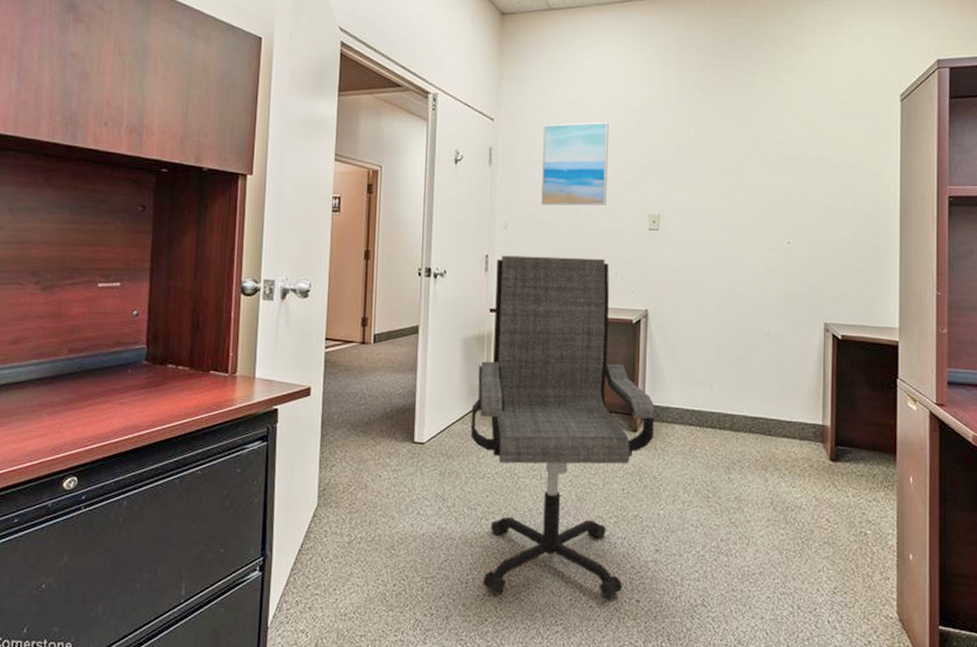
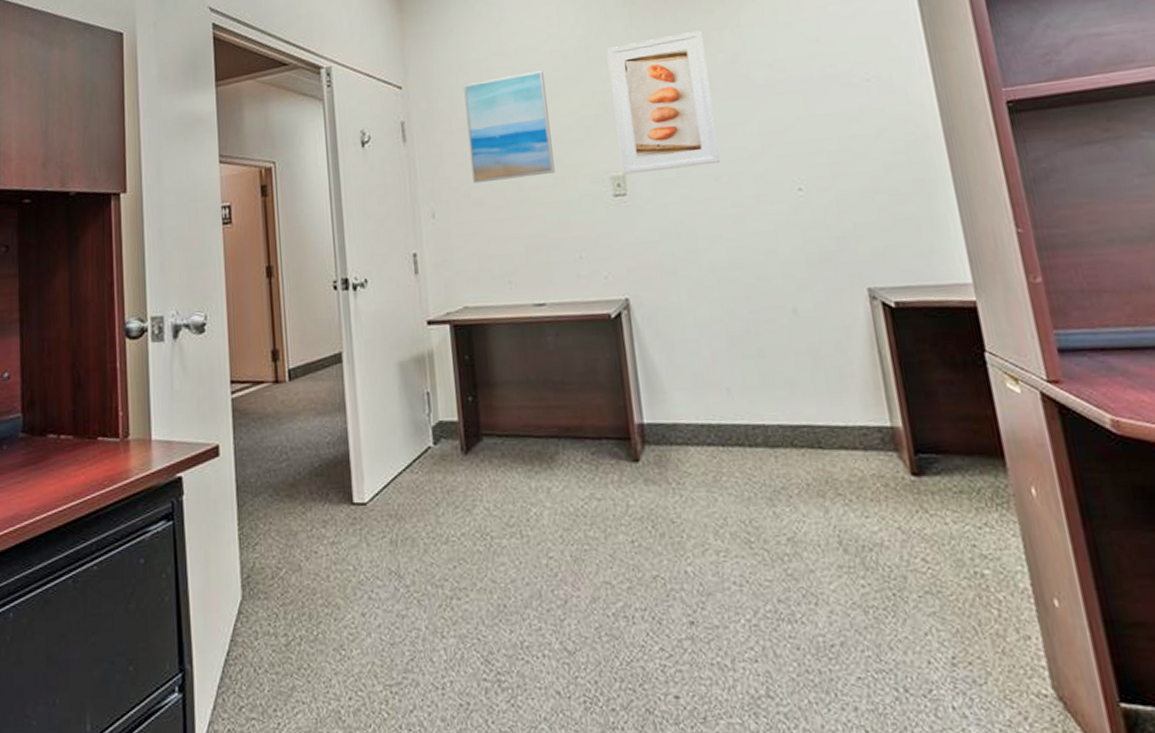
office chair: present [470,255,656,600] -> none [420,240,662,703]
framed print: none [658,108,736,215] -> present [606,31,721,175]

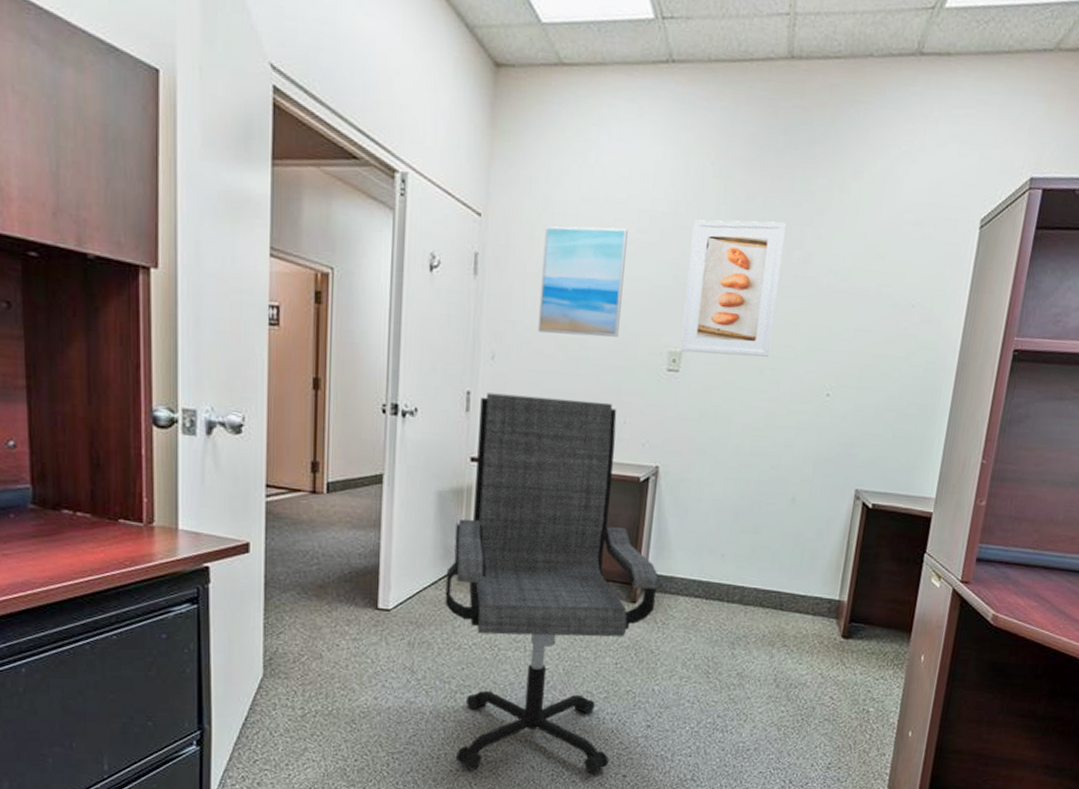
office chair: none [420,240,662,703] -> present [445,393,660,775]

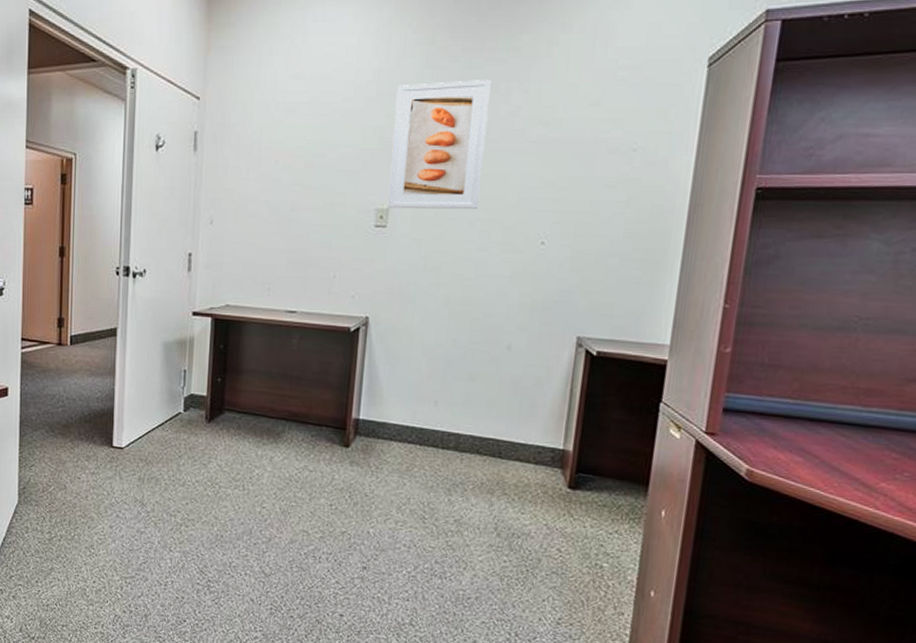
office chair: present [445,393,660,775] -> none [170,254,372,612]
wall art: present [537,226,628,337] -> none [251,98,334,199]

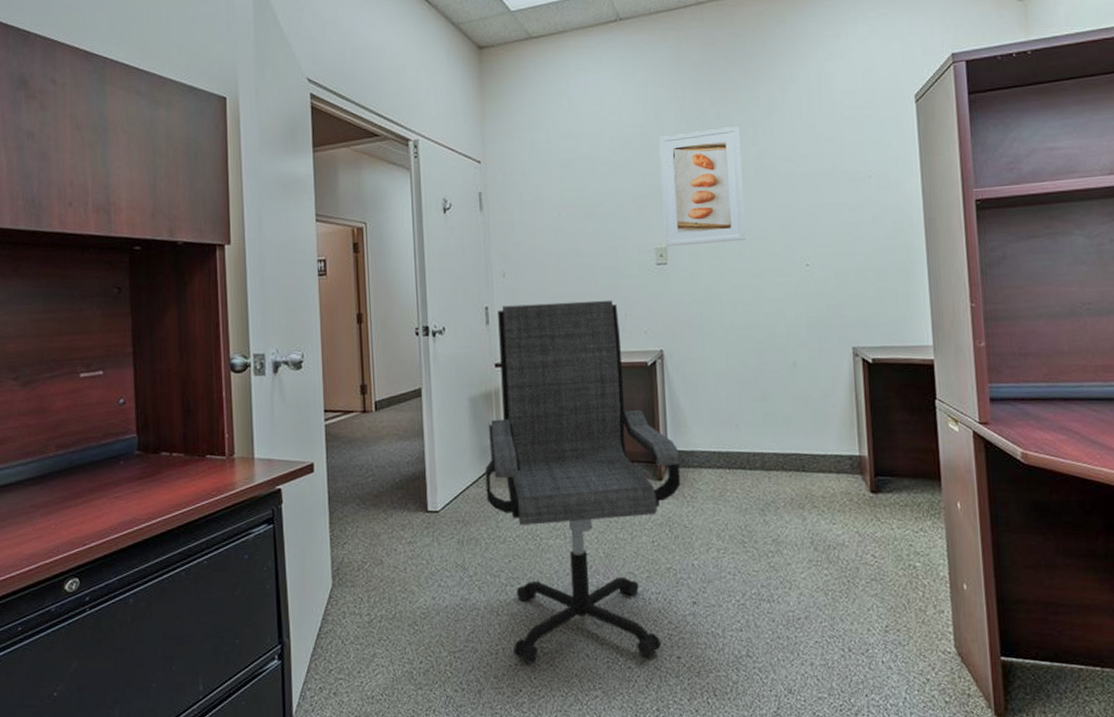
office chair: none [170,254,372,612] -> present [485,300,681,664]

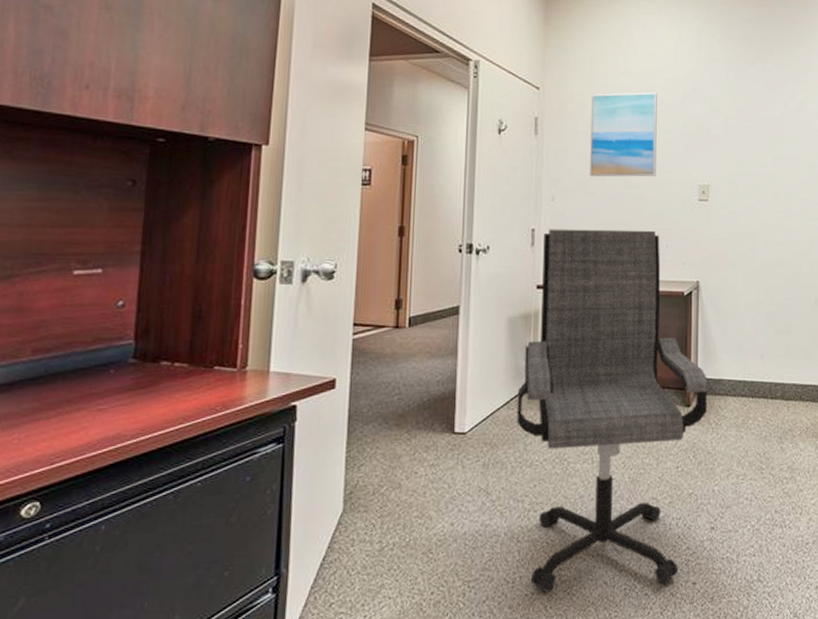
wall art: none [535,153,609,249] -> present [589,92,657,177]
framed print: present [658,126,747,247] -> none [708,81,781,185]

